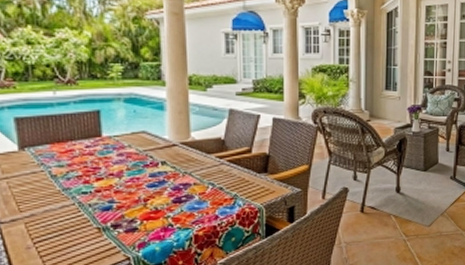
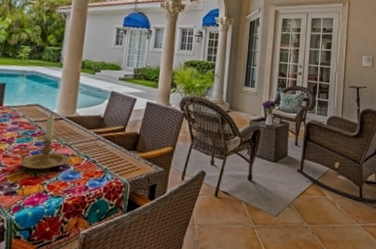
candle holder: none [131,141,192,203] -> present [19,114,70,170]

